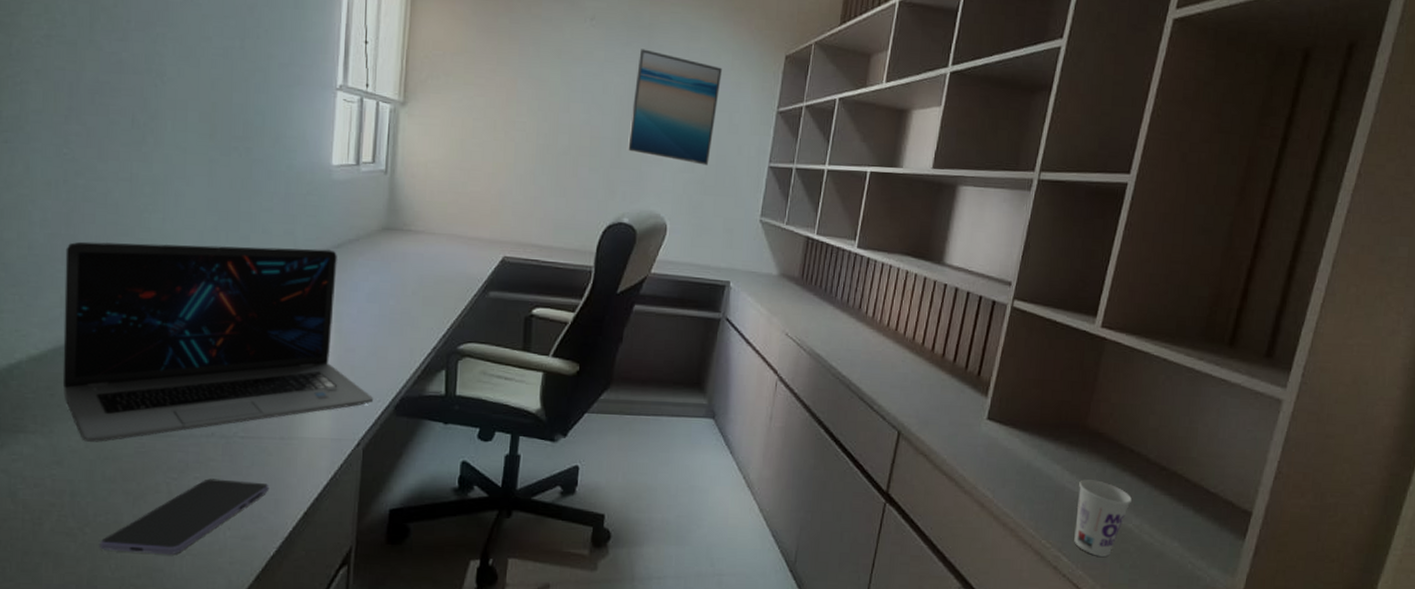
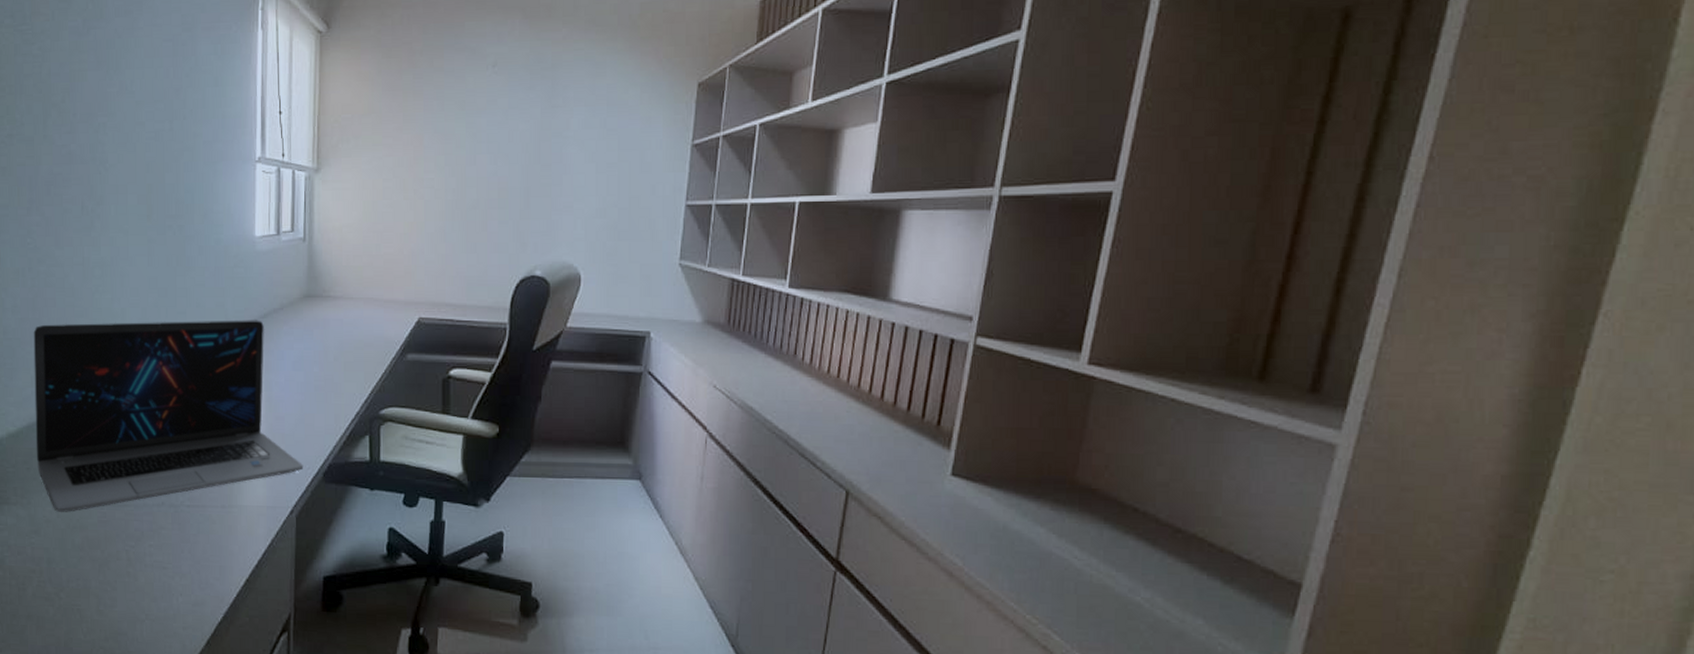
smartphone: present [100,478,270,554] -> none [73,546,214,619]
wall art: present [627,49,722,166] -> none [535,91,630,209]
cup: present [1074,479,1132,557] -> none [1067,544,1138,635]

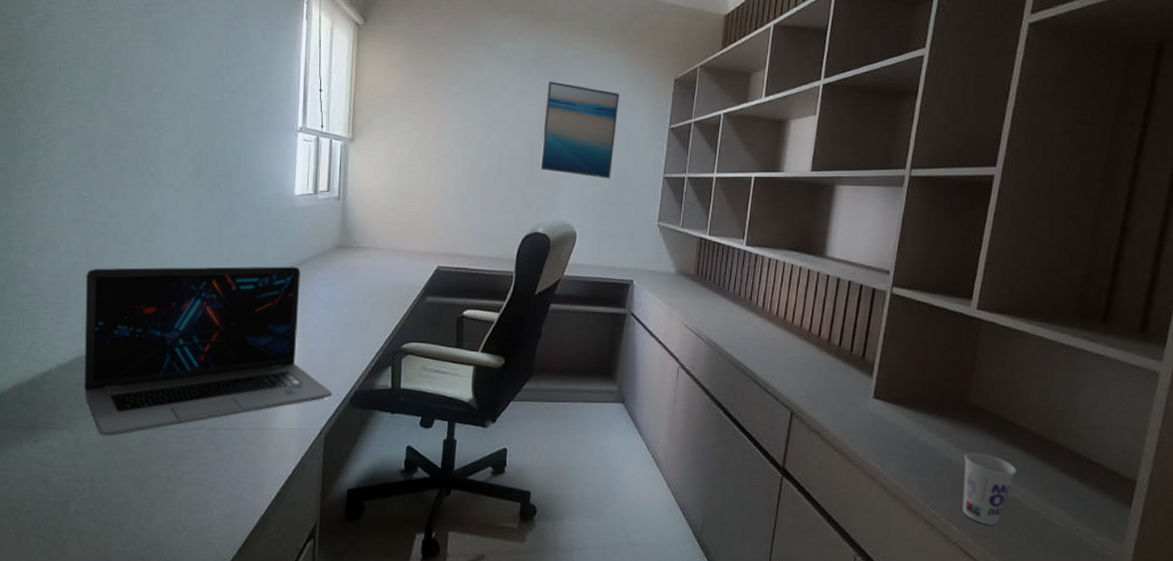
wall art: none [535,91,630,209] -> present [539,81,619,179]
cup: none [1067,544,1138,635] -> present [962,452,1016,525]

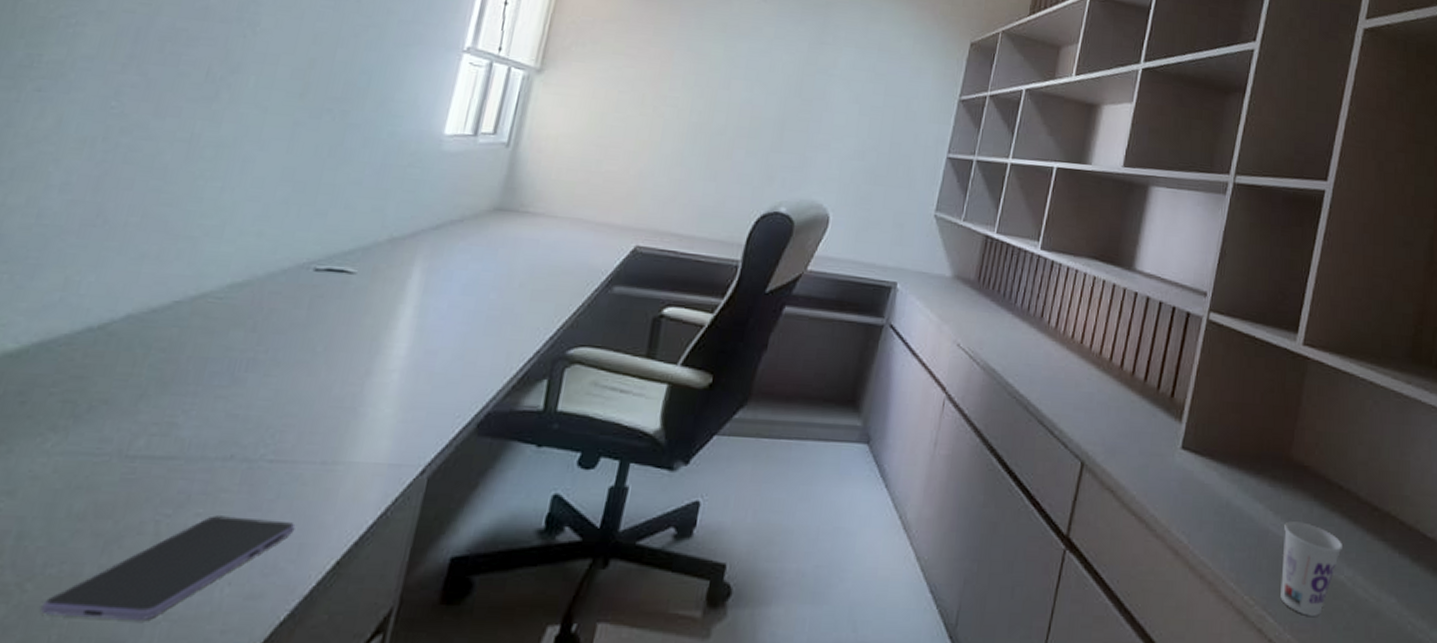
laptop: present [84,266,333,436] -> none [38,210,452,466]
smartphone: none [113,465,248,531] -> present [41,515,296,620]
wall art: present [539,81,619,179] -> none [790,27,902,153]

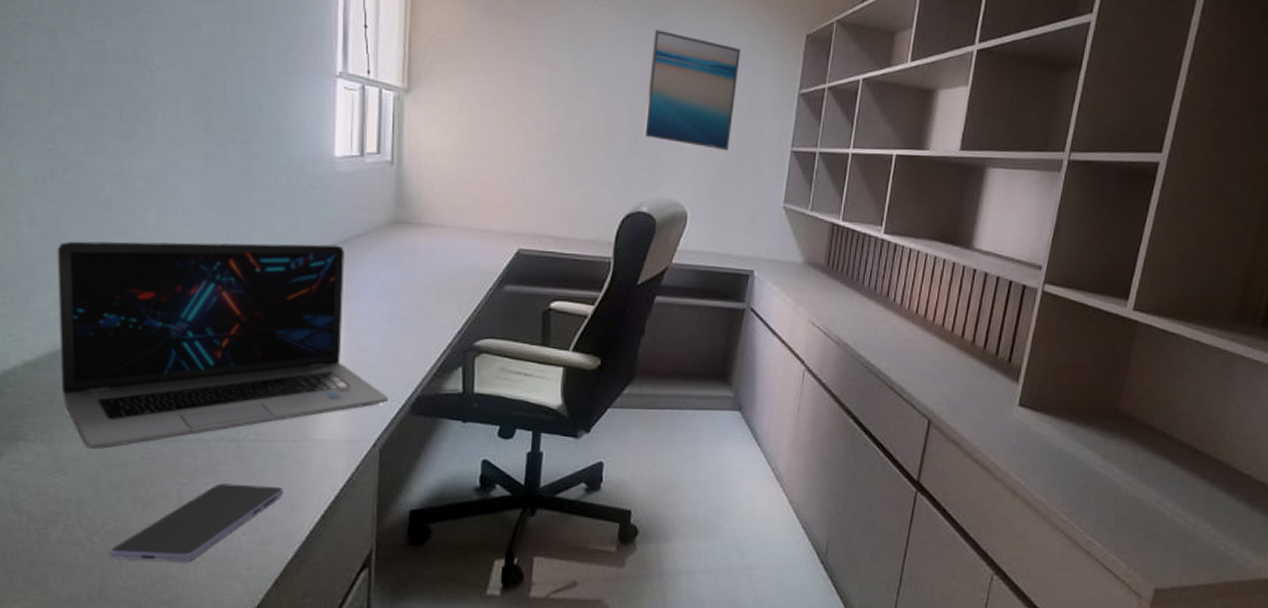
laptop: none [38,210,452,466] -> present [57,241,389,449]
wall art: none [790,27,902,153] -> present [643,29,741,151]
cup: present [1280,521,1342,616] -> none [1107,464,1164,540]

